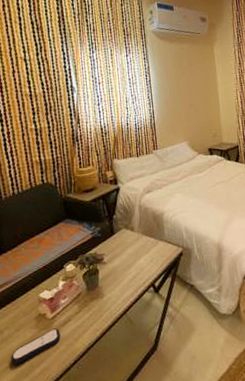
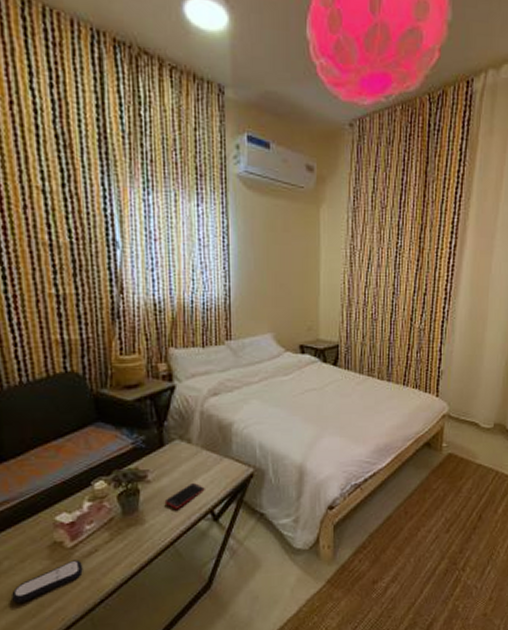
cell phone: none [117,262,147,284] -> present [164,482,205,509]

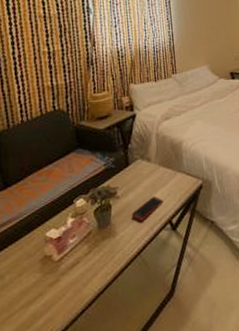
remote control: present [11,560,83,603] -> none [11,272,68,315]

